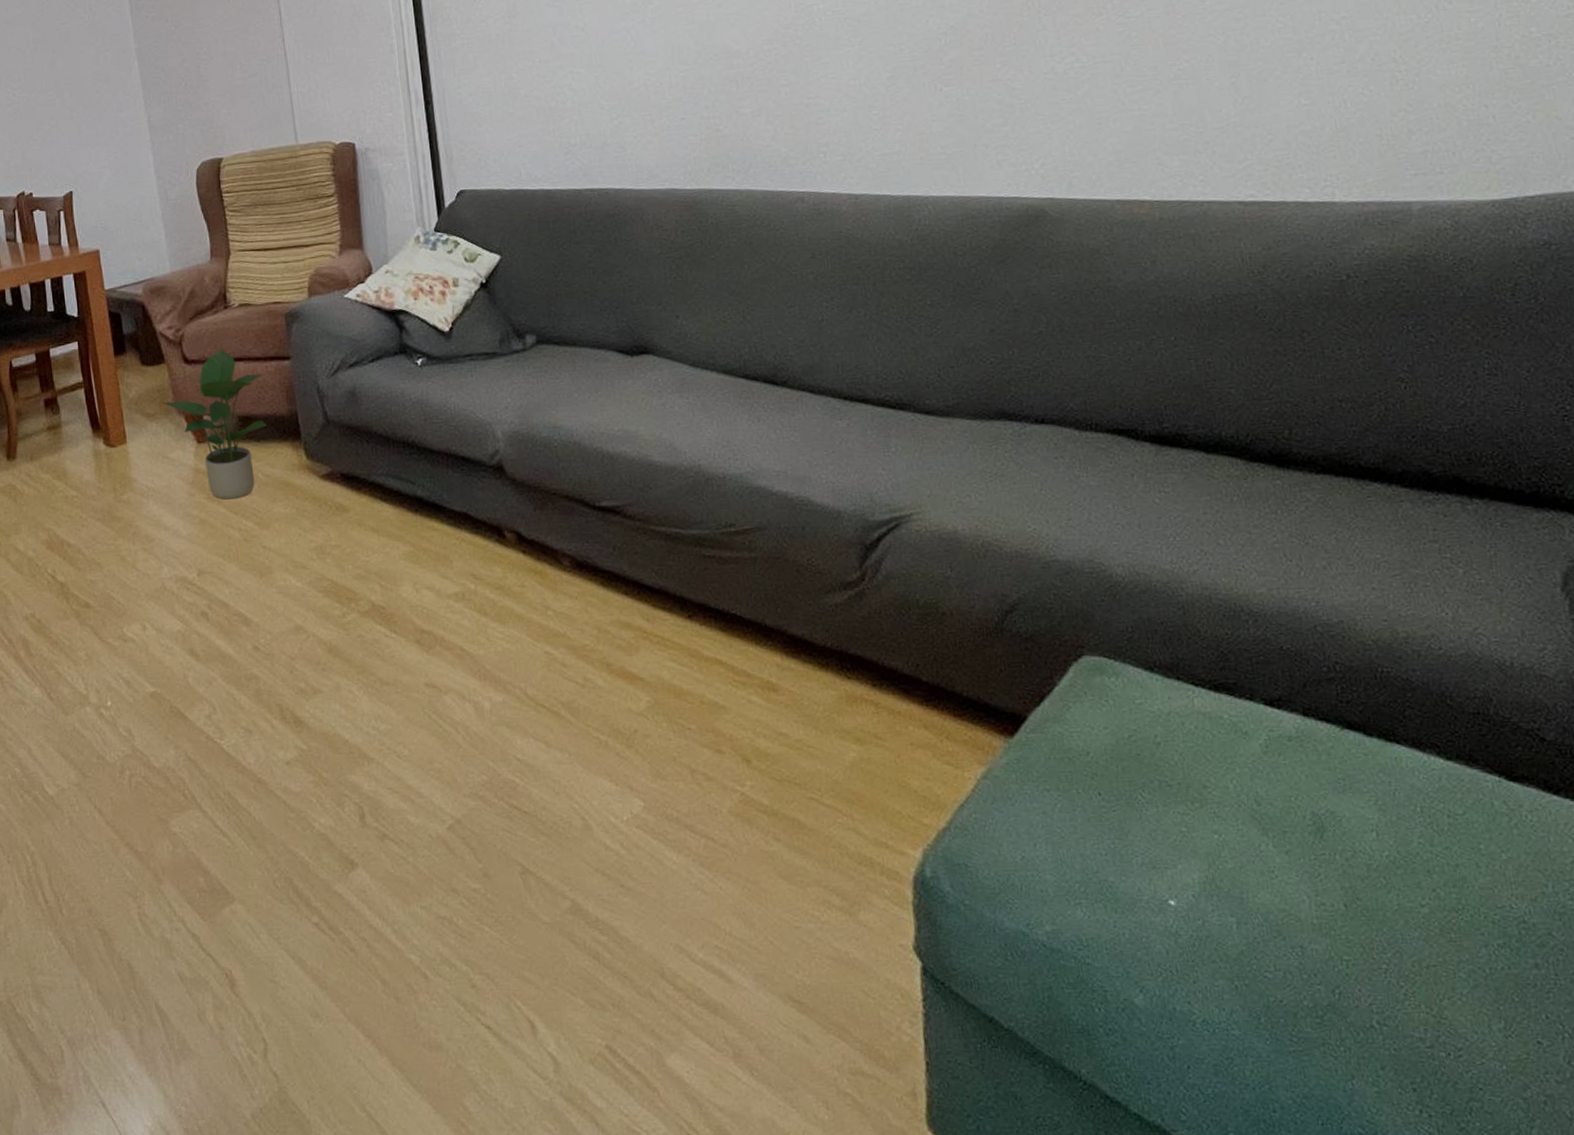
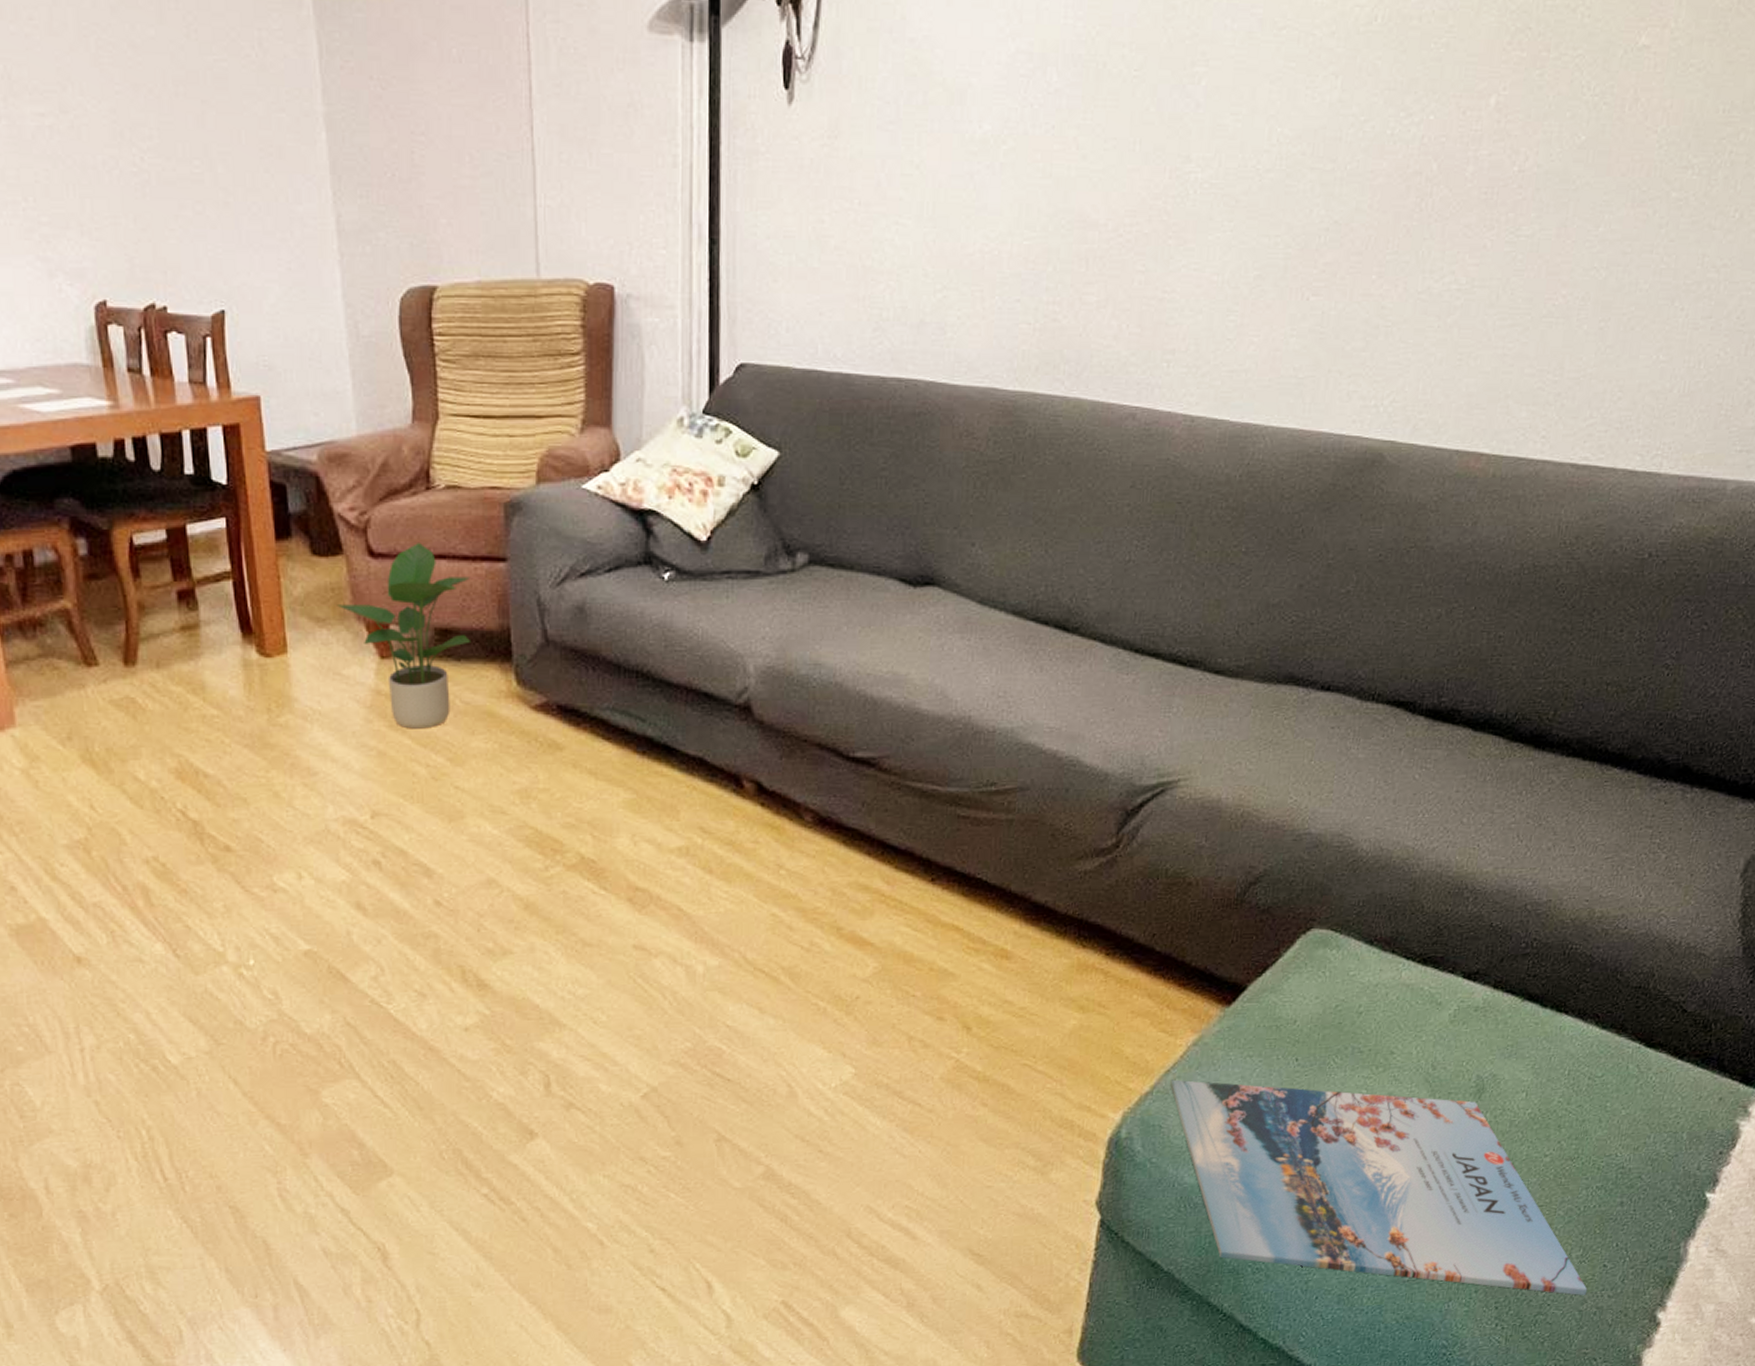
magazine: none [966,814,1527,1080] -> present [1170,1079,1588,1296]

